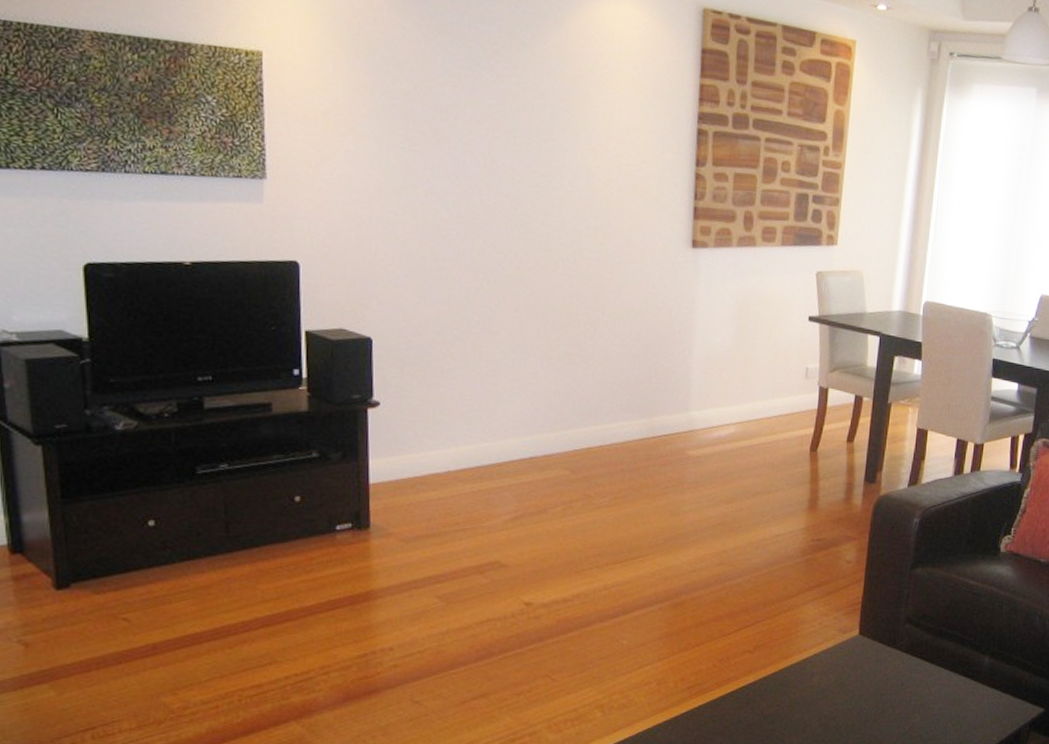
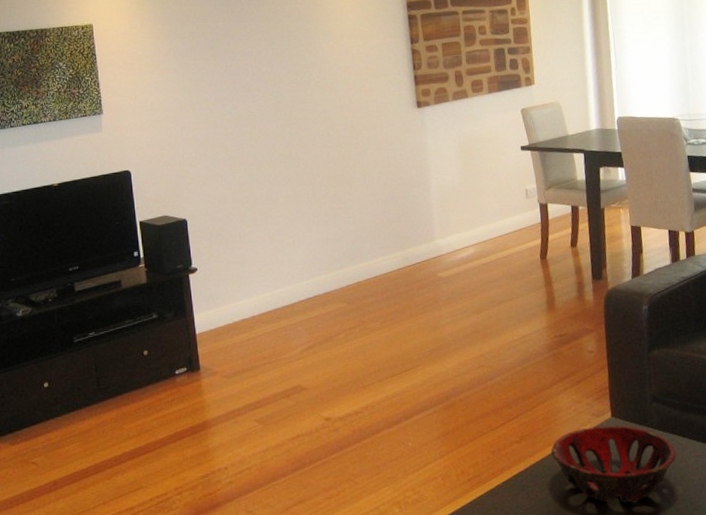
decorative bowl: none [785,643,921,726] -> present [550,425,676,503]

